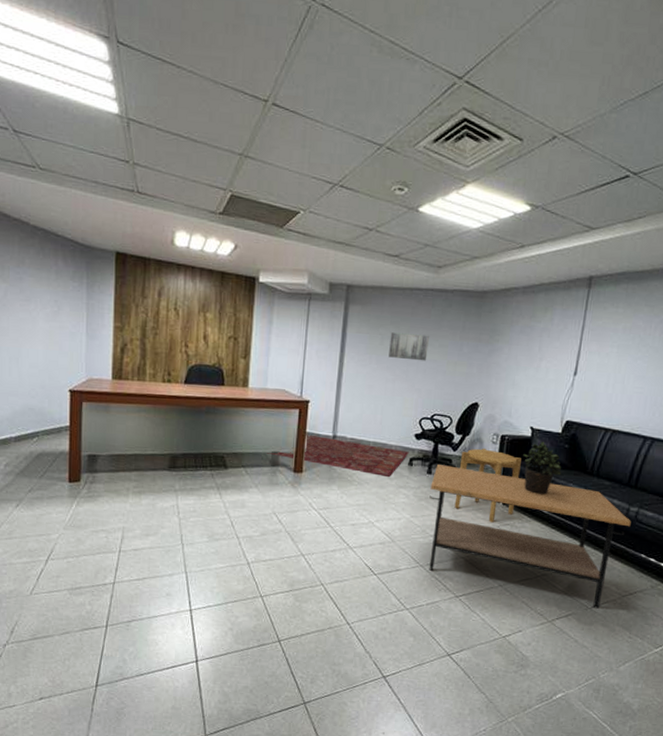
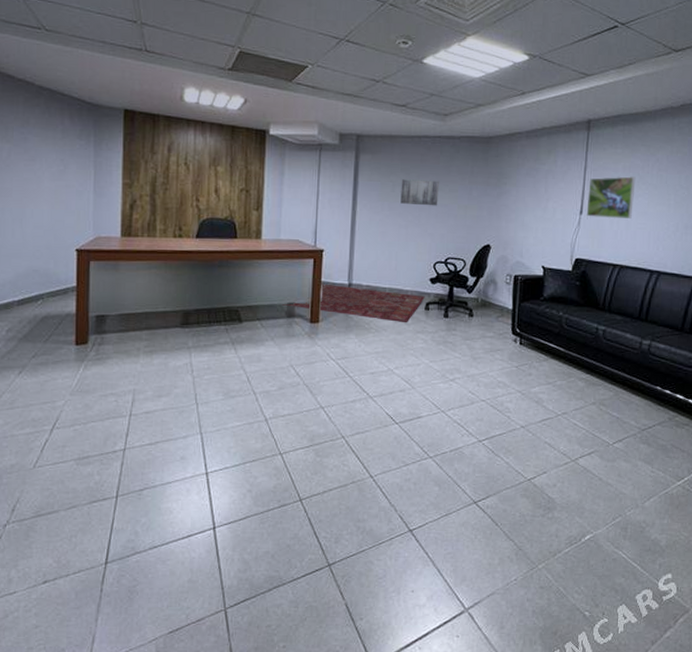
coffee table: present [429,465,631,609] -> none [447,308,645,444]
side table: present [454,448,522,523] -> none [472,290,535,363]
potted plant: present [523,441,562,496] -> none [536,279,575,333]
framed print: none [580,337,637,382] -> present [586,176,636,219]

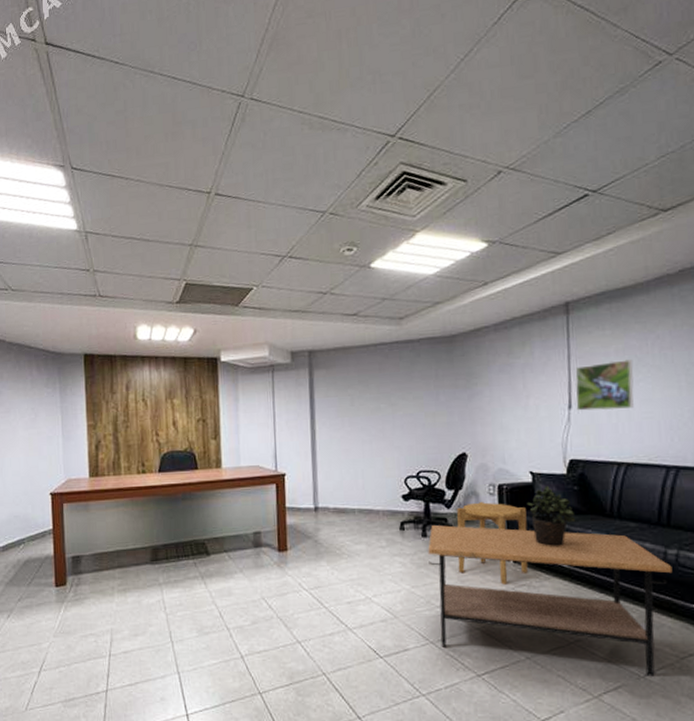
rug: present [282,283,425,322] -> none [248,509,399,545]
wall art: present [400,179,439,206] -> none [360,389,403,418]
coffee table: none [447,308,645,444] -> present [428,525,673,677]
side table: none [472,290,535,363] -> present [457,502,528,585]
potted plant: none [536,279,575,333] -> present [527,486,576,547]

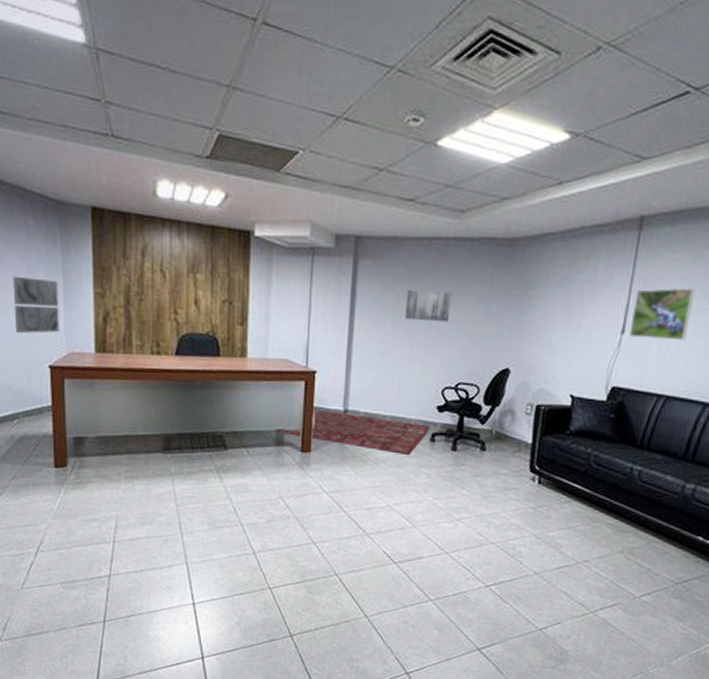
wall art: none [20,418,59,468] -> present [12,276,60,334]
rug: none [248,509,399,545] -> present [270,409,431,455]
wall art: none [360,389,403,418] -> present [405,290,452,322]
coffee table: present [428,525,673,677] -> none [454,440,687,598]
side table: present [457,502,528,585] -> none [483,421,560,504]
potted plant: present [527,486,576,547] -> none [561,411,607,473]

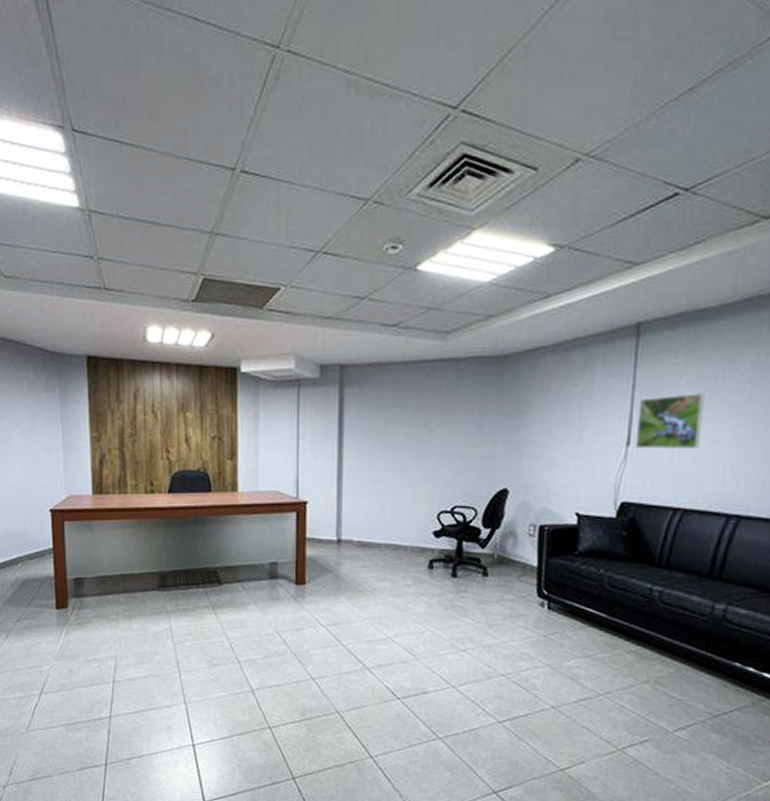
wall art: present [12,276,60,334] -> none [16,425,59,480]
rug: present [270,409,431,455] -> none [264,540,428,583]
wall art: present [405,290,452,322] -> none [395,414,441,445]

